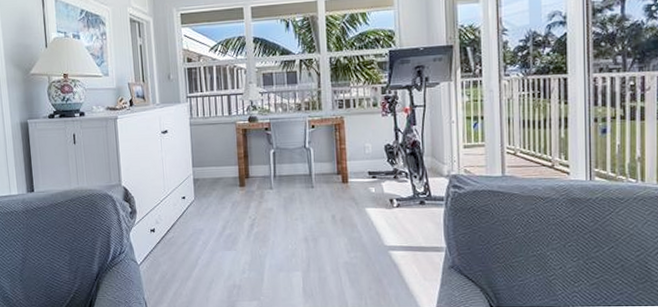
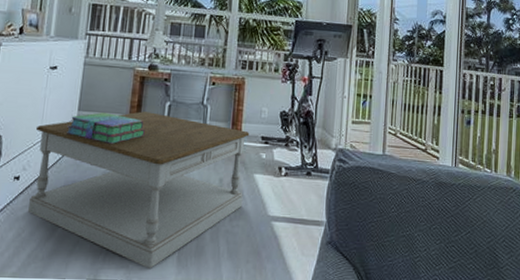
coffee table: none [159,161,358,299] -> present [28,111,250,268]
stack of books: none [186,166,255,194] -> present [66,112,145,144]

